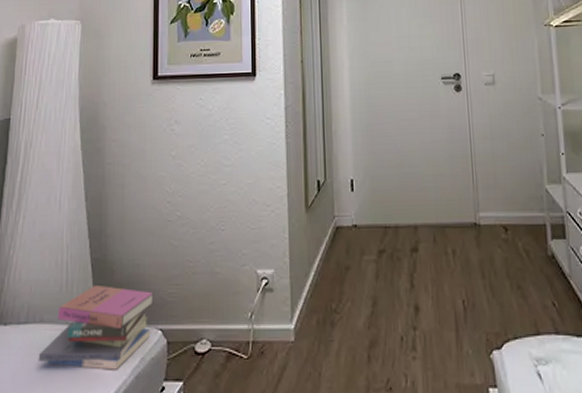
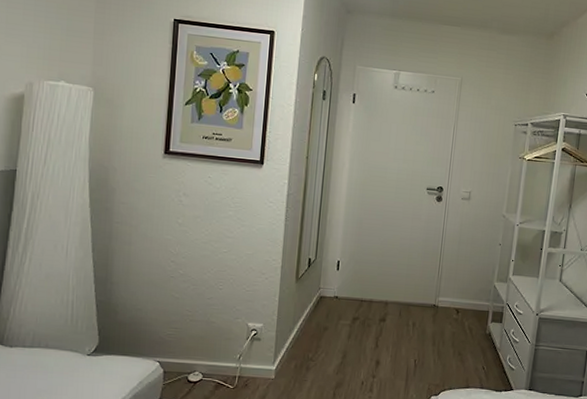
books: present [38,284,154,370] -> none [42,321,154,389]

